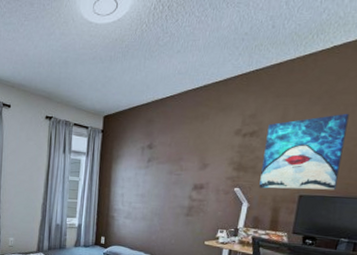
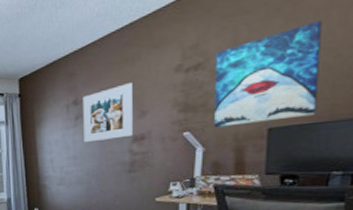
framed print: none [152,137,200,185] -> present [83,83,133,142]

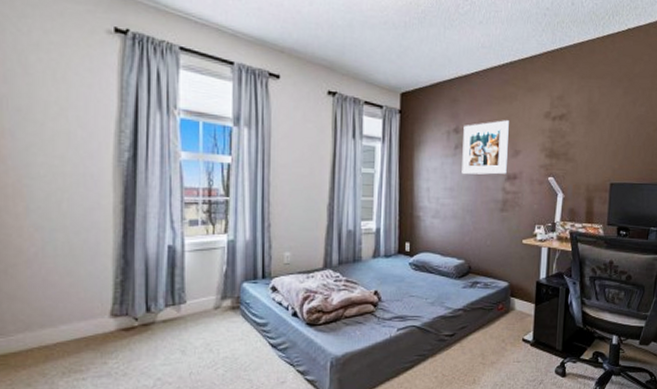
wall art: present [214,20,322,128] -> none [572,97,647,177]

